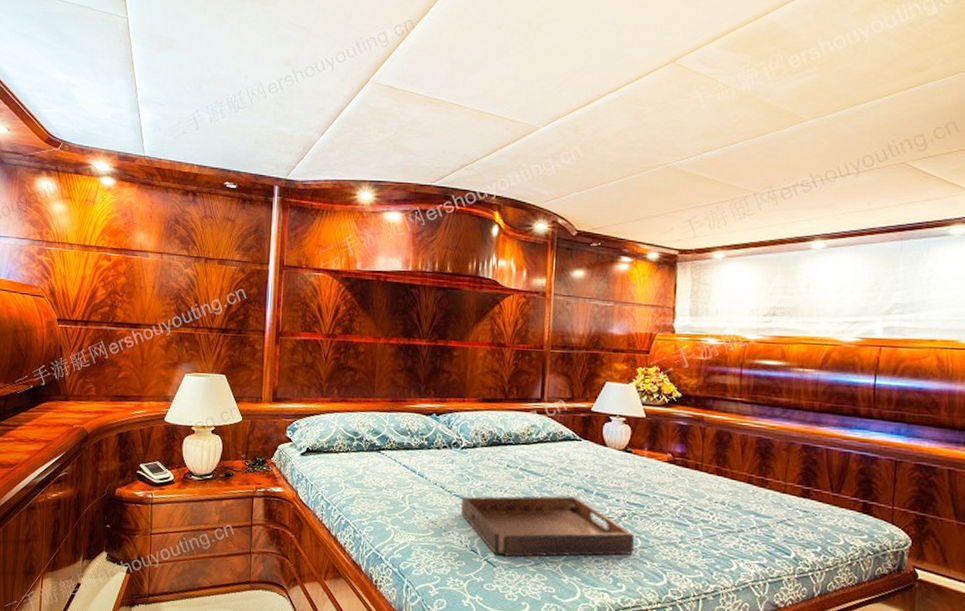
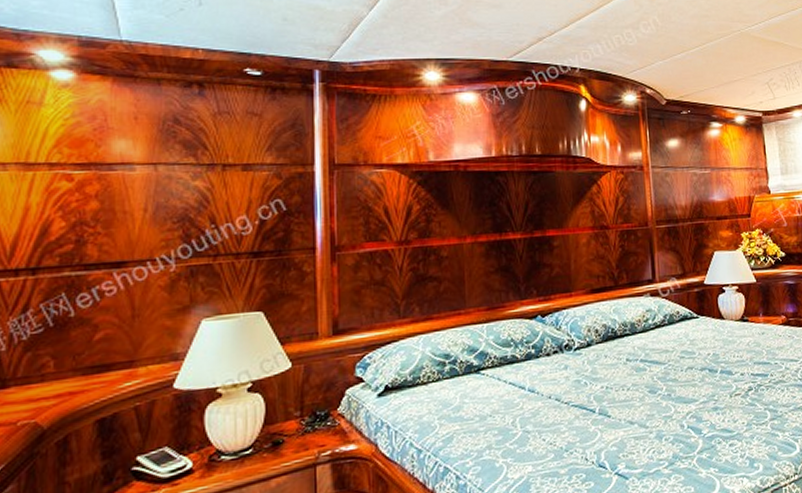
serving tray: present [460,495,635,557] -> none [580,379,765,465]

